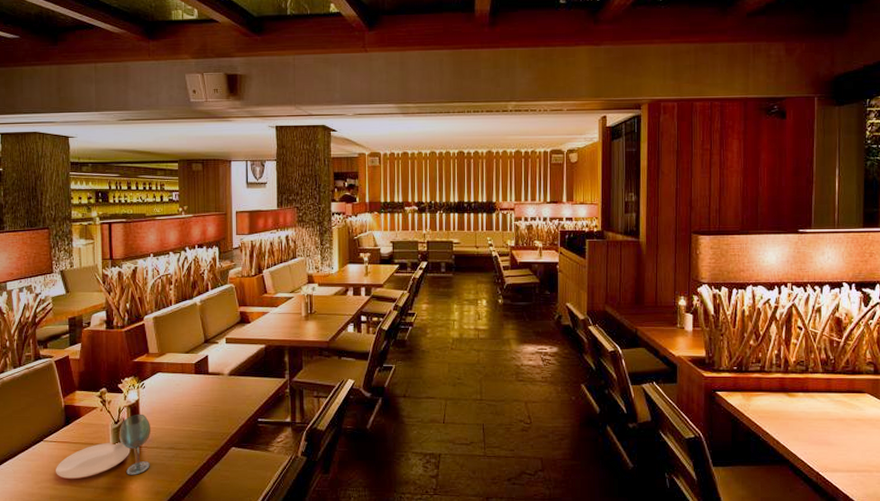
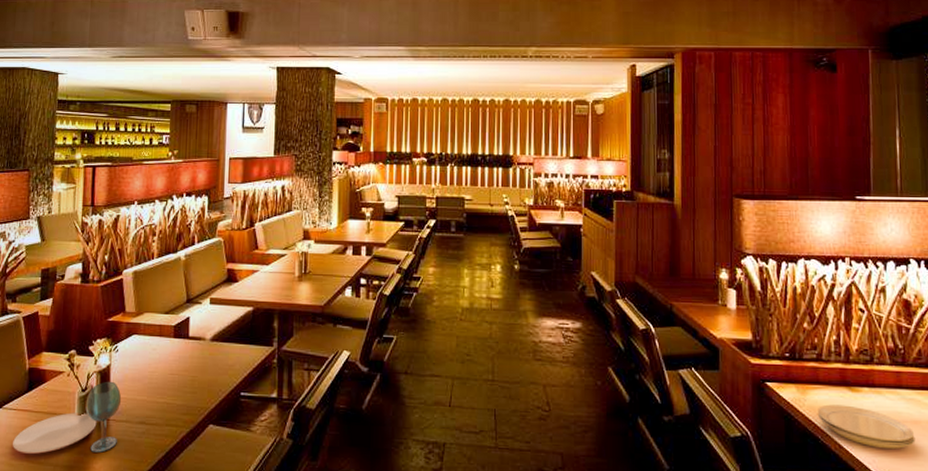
plate: none [760,408,841,443] -> present [818,404,916,450]

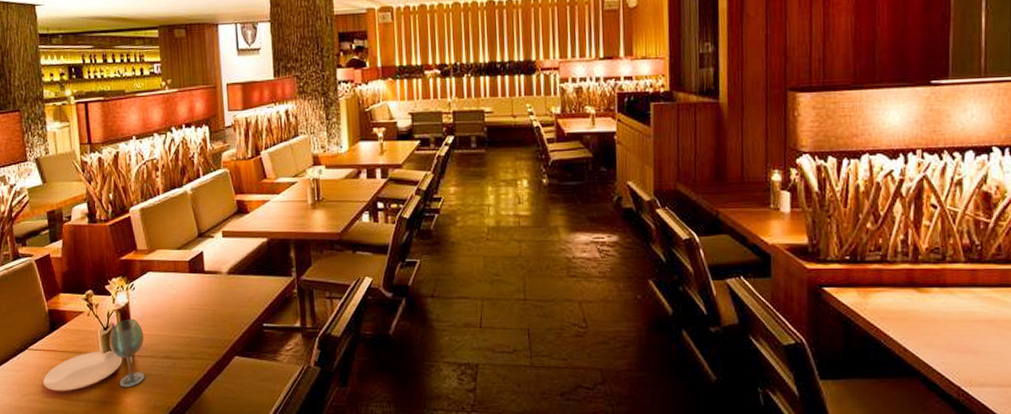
plate: present [818,404,916,450] -> none [881,307,990,351]

